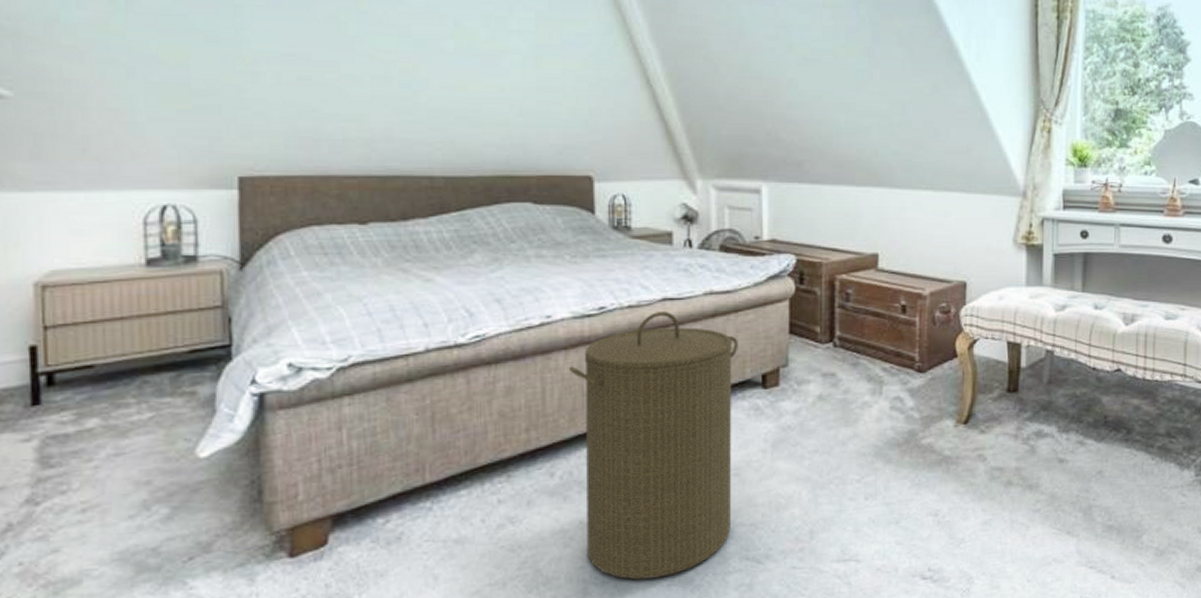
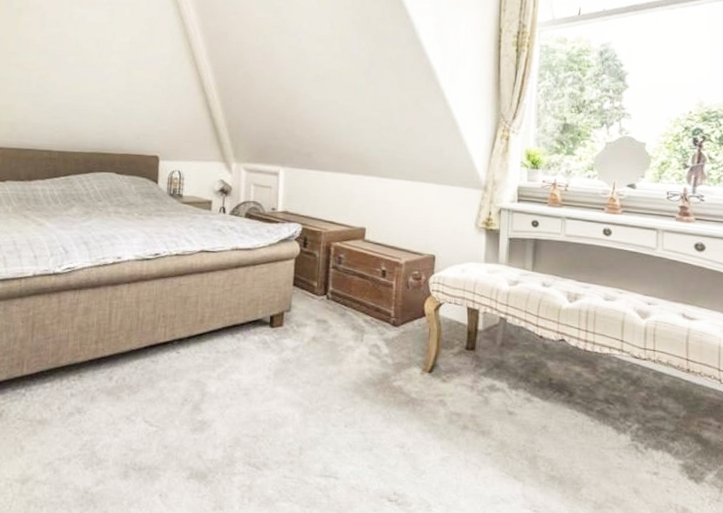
laundry hamper: present [568,312,738,580] -> none [129,260,254,471]

